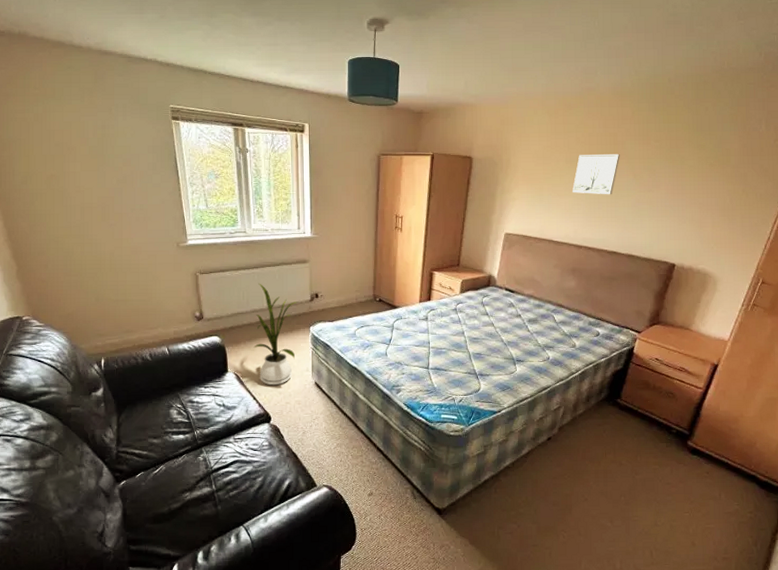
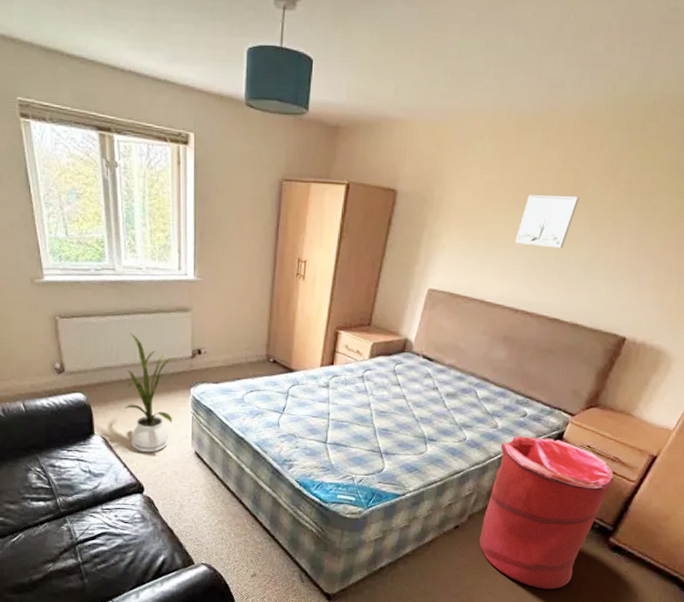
laundry hamper: none [571,353,683,494] -> present [479,436,614,590]

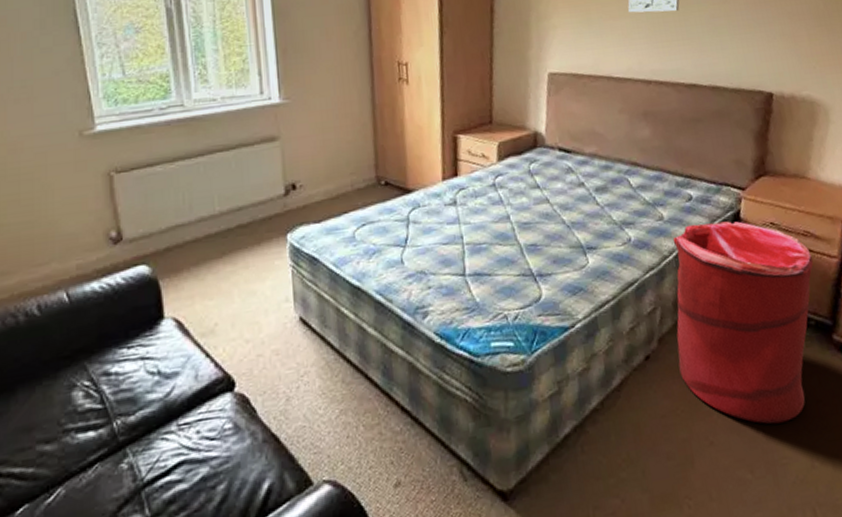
house plant: present [124,333,178,453] -> none [202,177,267,331]

